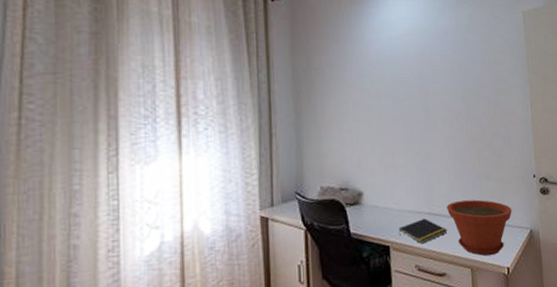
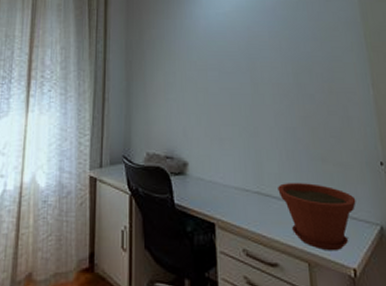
notepad: present [398,218,448,244] -> none [224,198,280,226]

